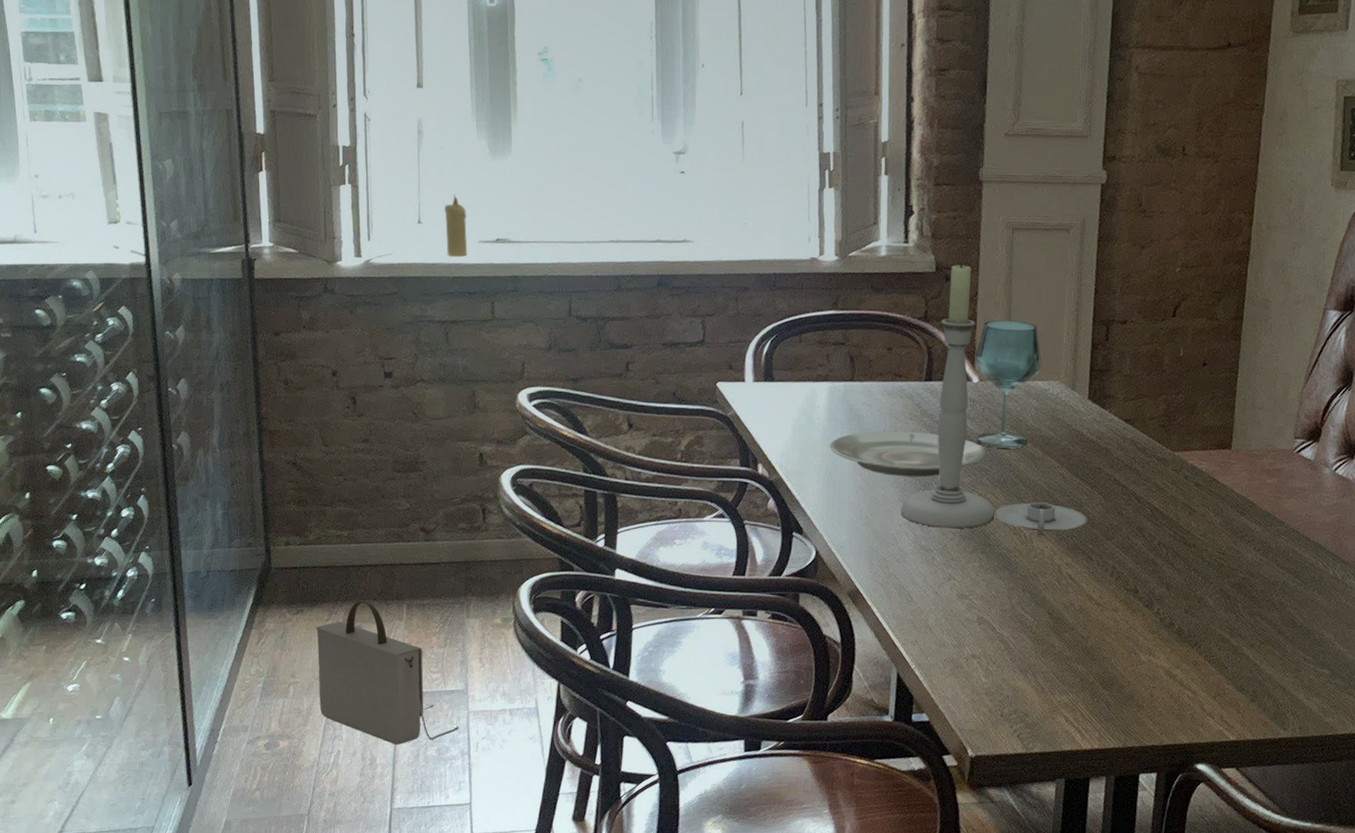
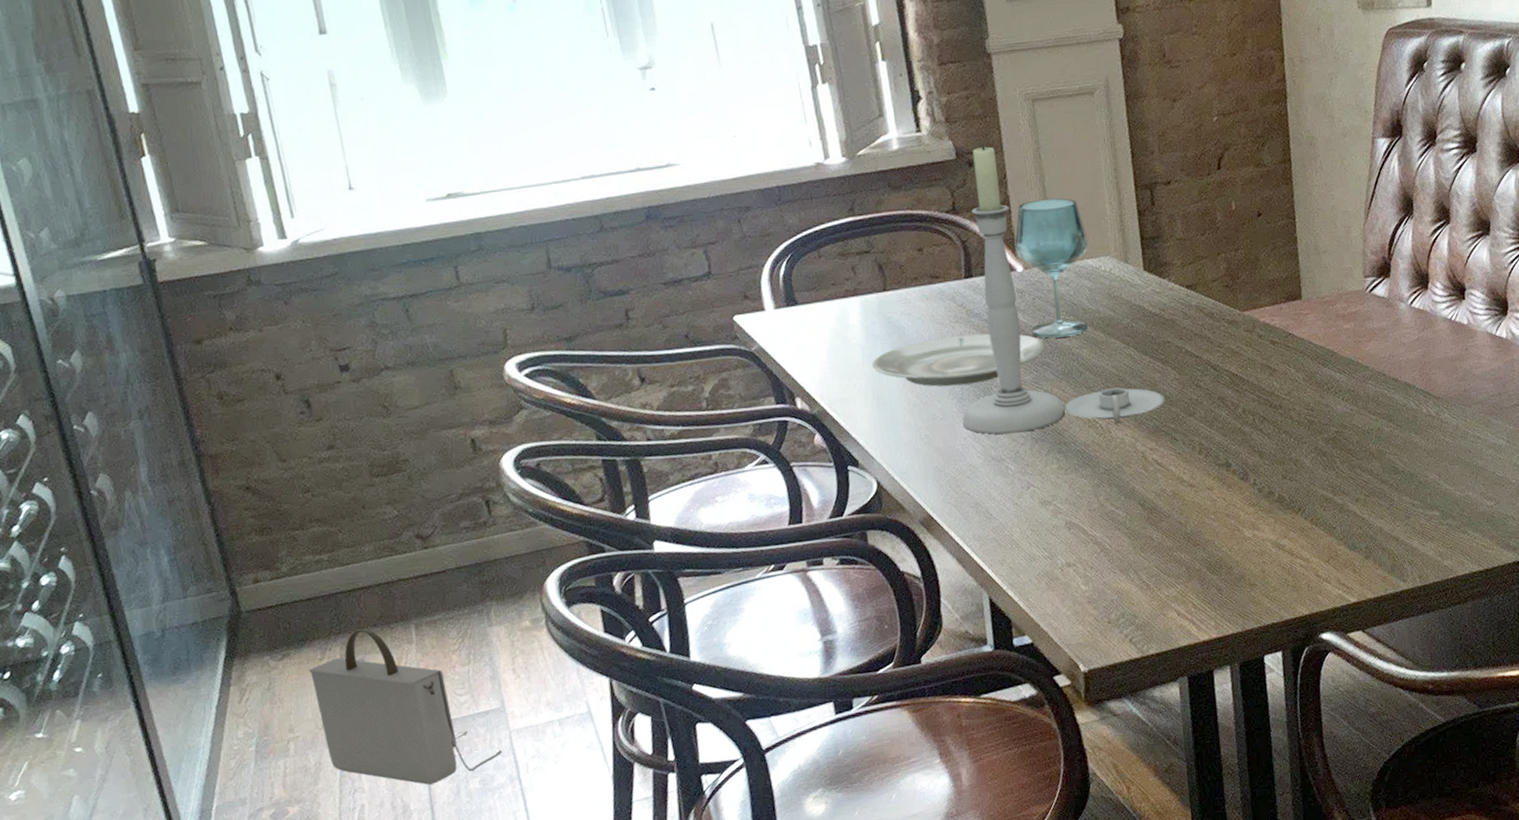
candle: present [445,194,468,258] -> none [378,150,415,223]

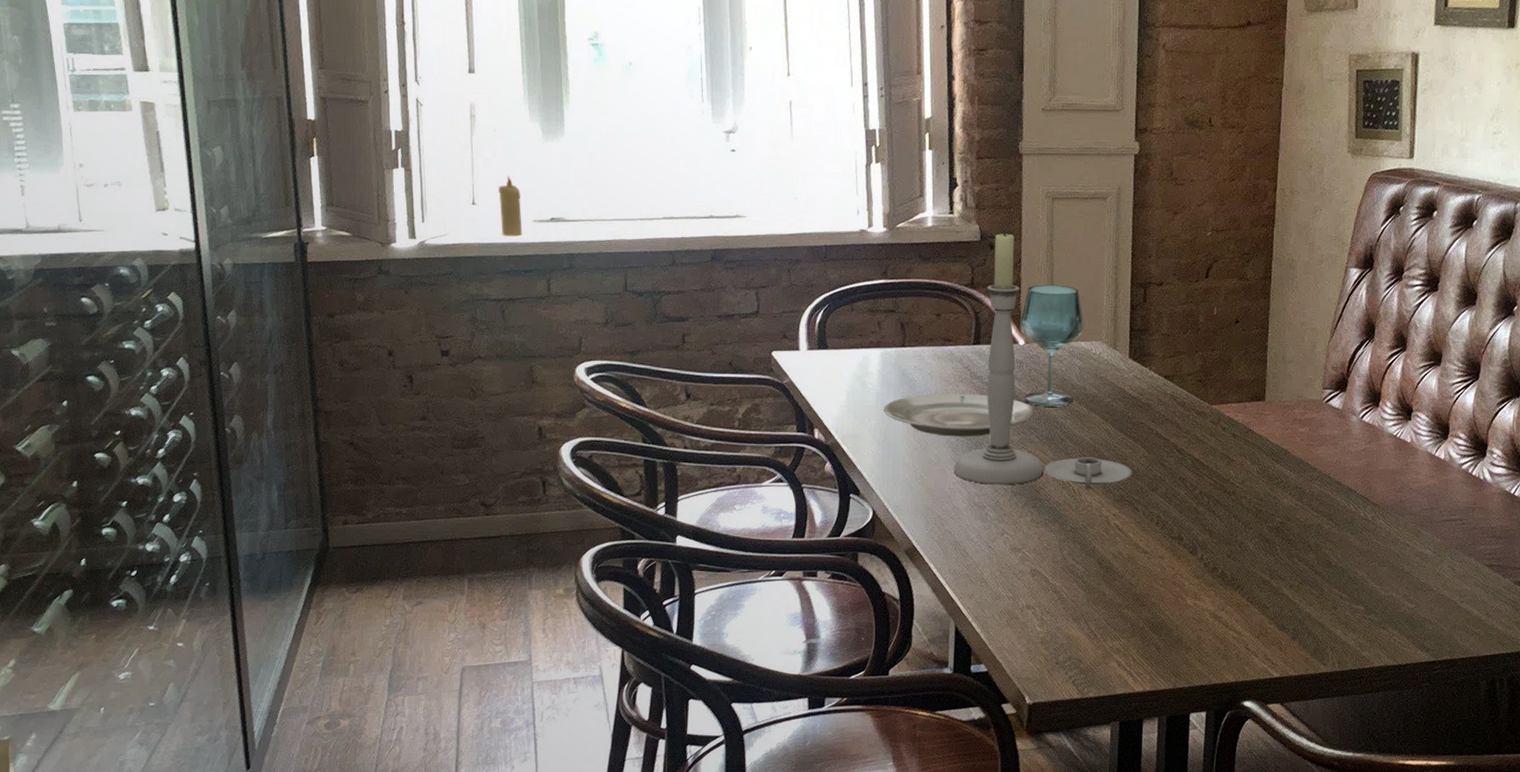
shopping bag: present [308,628,502,785] -> none [376,576,523,718]
candle: none [378,150,415,223] -> present [499,175,522,237]

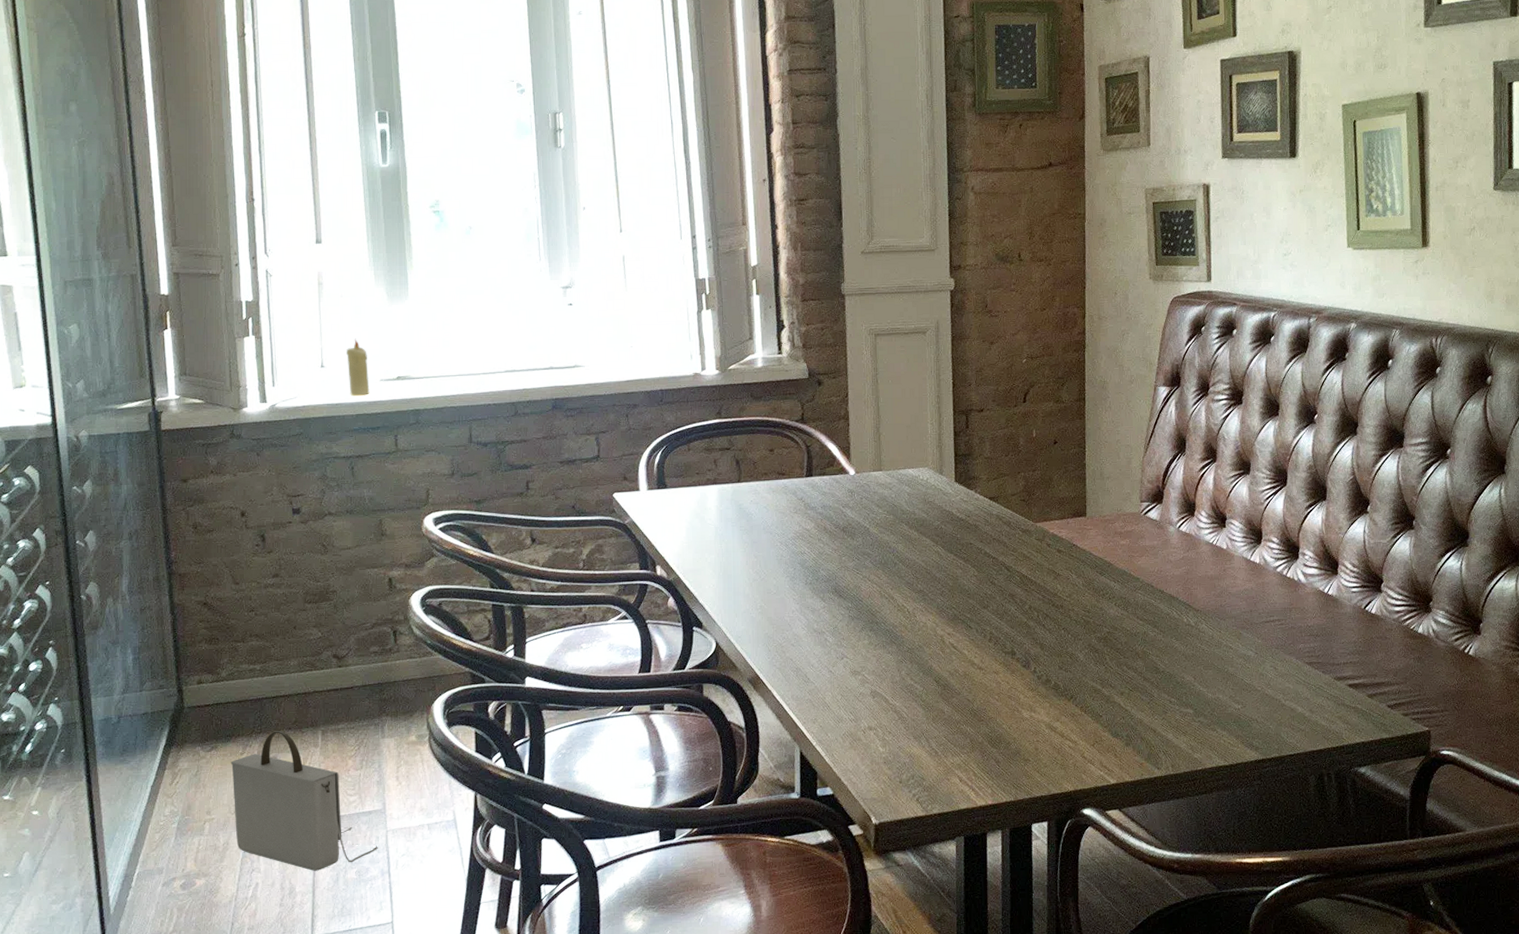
shopping bag: none [376,576,523,718] -> present [230,731,378,871]
plate: present [884,393,1035,437] -> none [723,524,868,566]
candlestick: present [953,230,1133,489] -> none [792,367,965,611]
wine glass: present [1020,284,1085,407] -> none [850,416,911,533]

